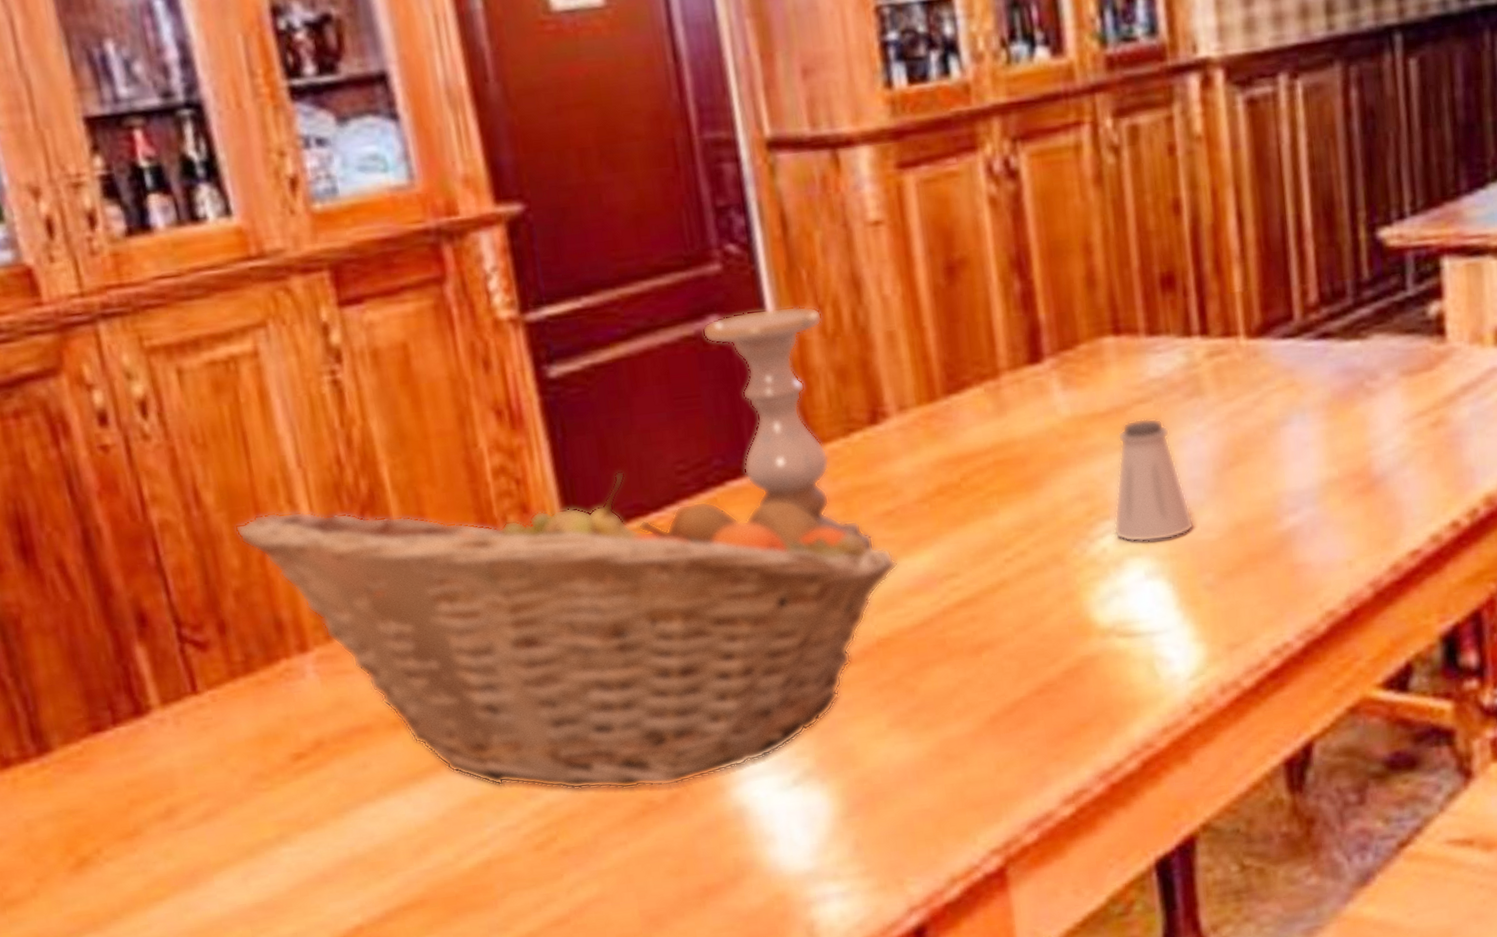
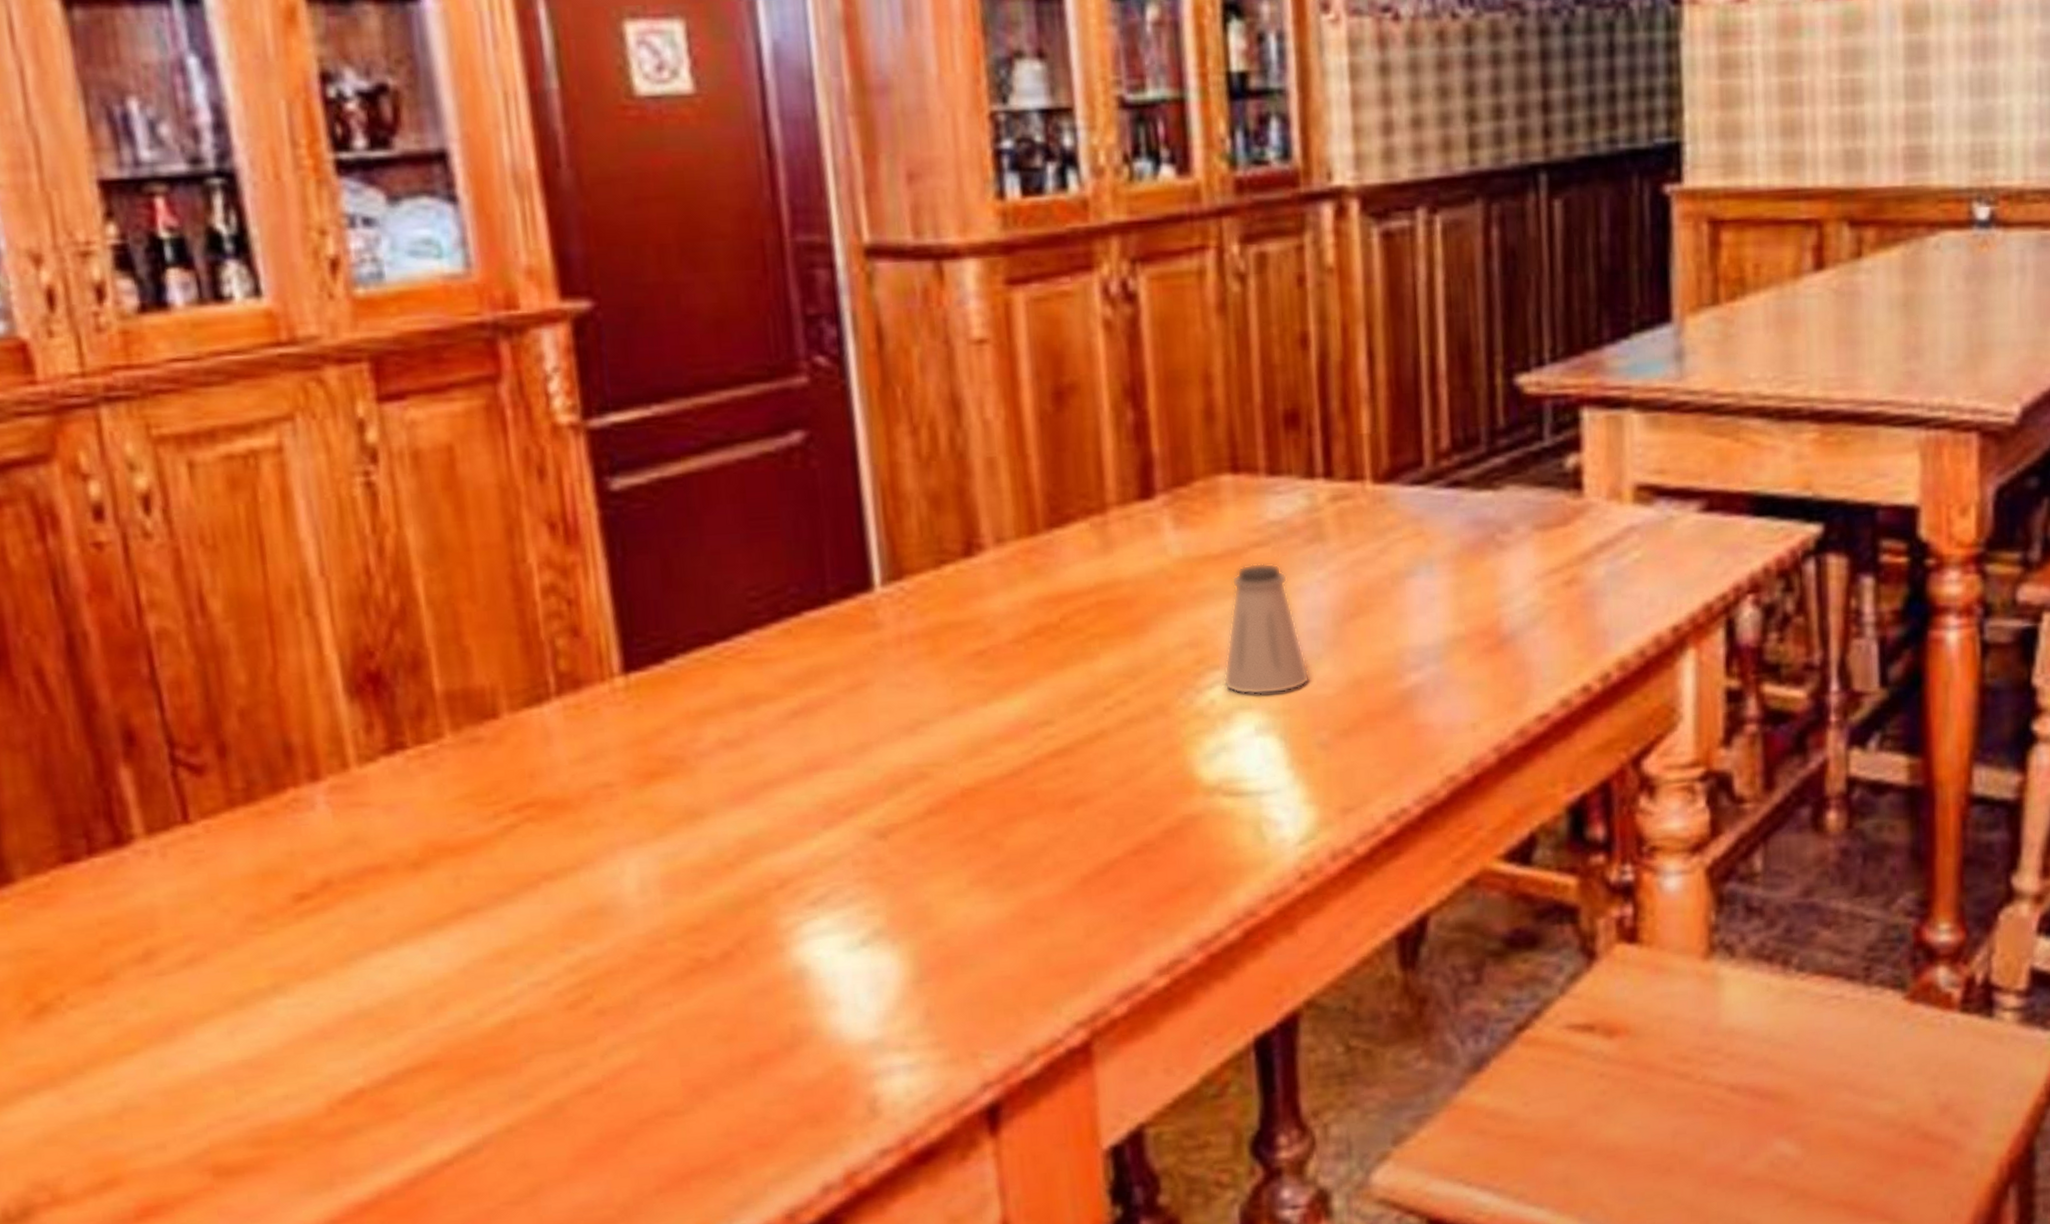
fruit basket: present [235,471,898,790] -> none [244,595,988,945]
candle holder: present [702,306,875,550] -> none [784,425,964,692]

